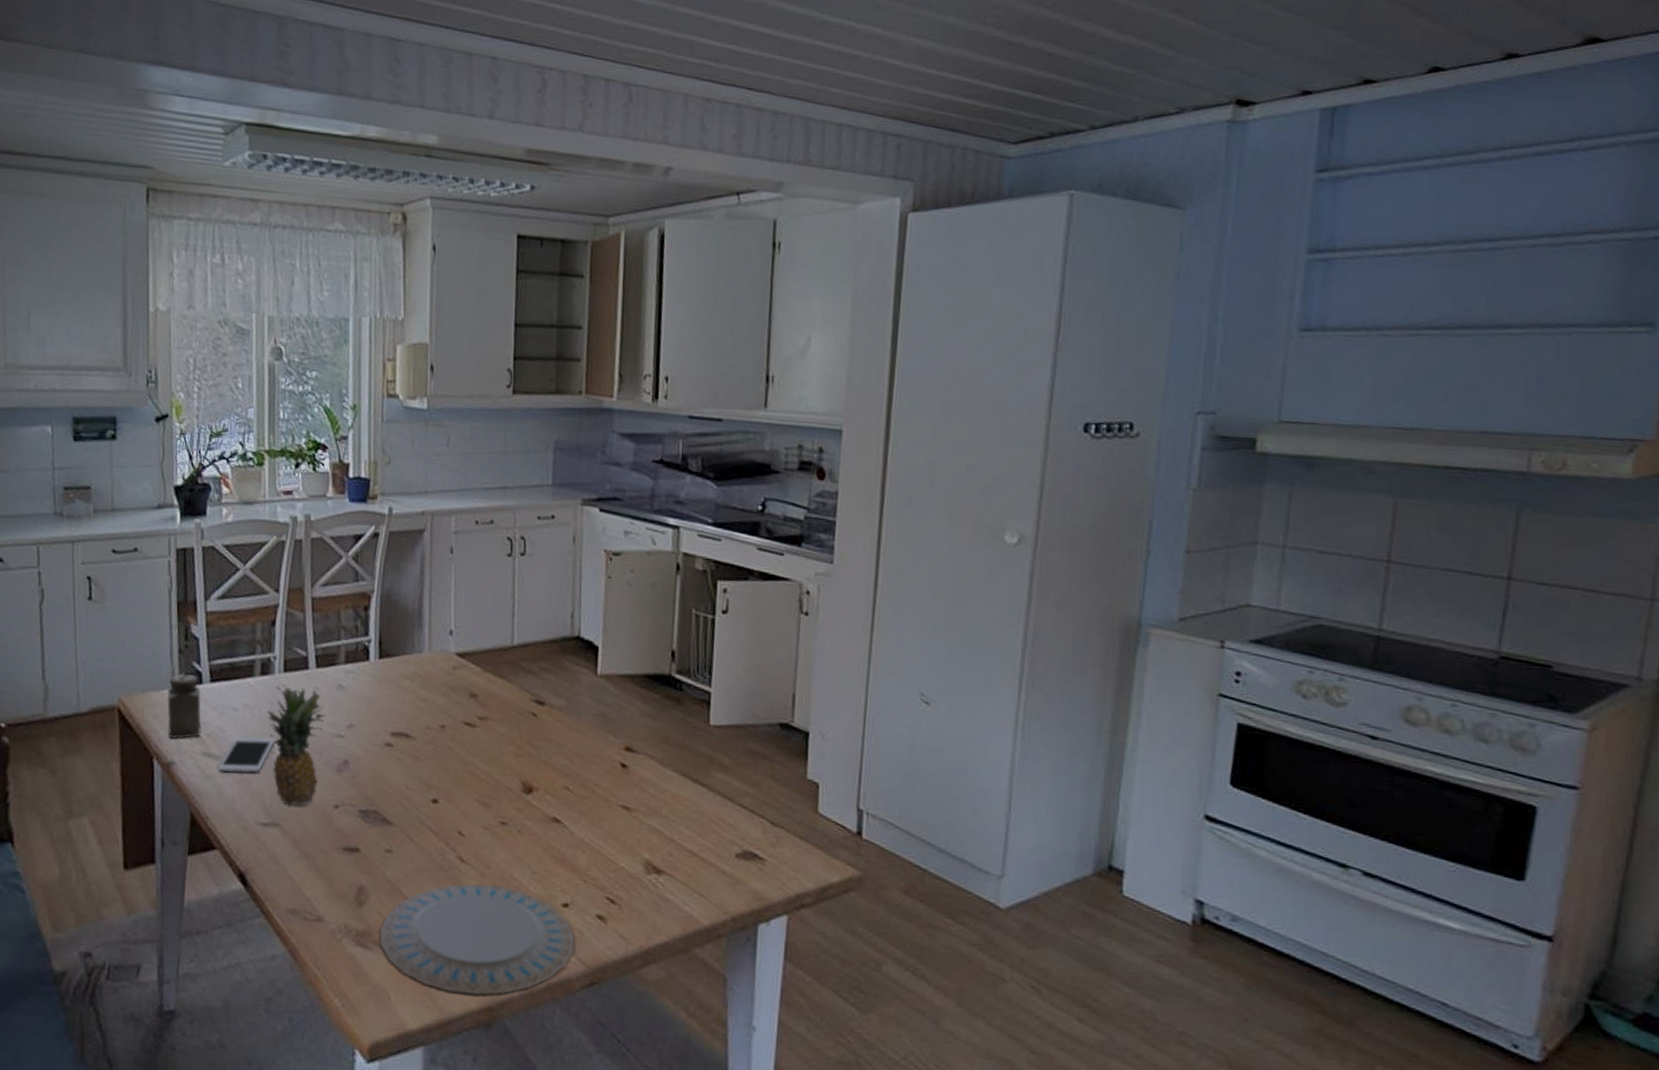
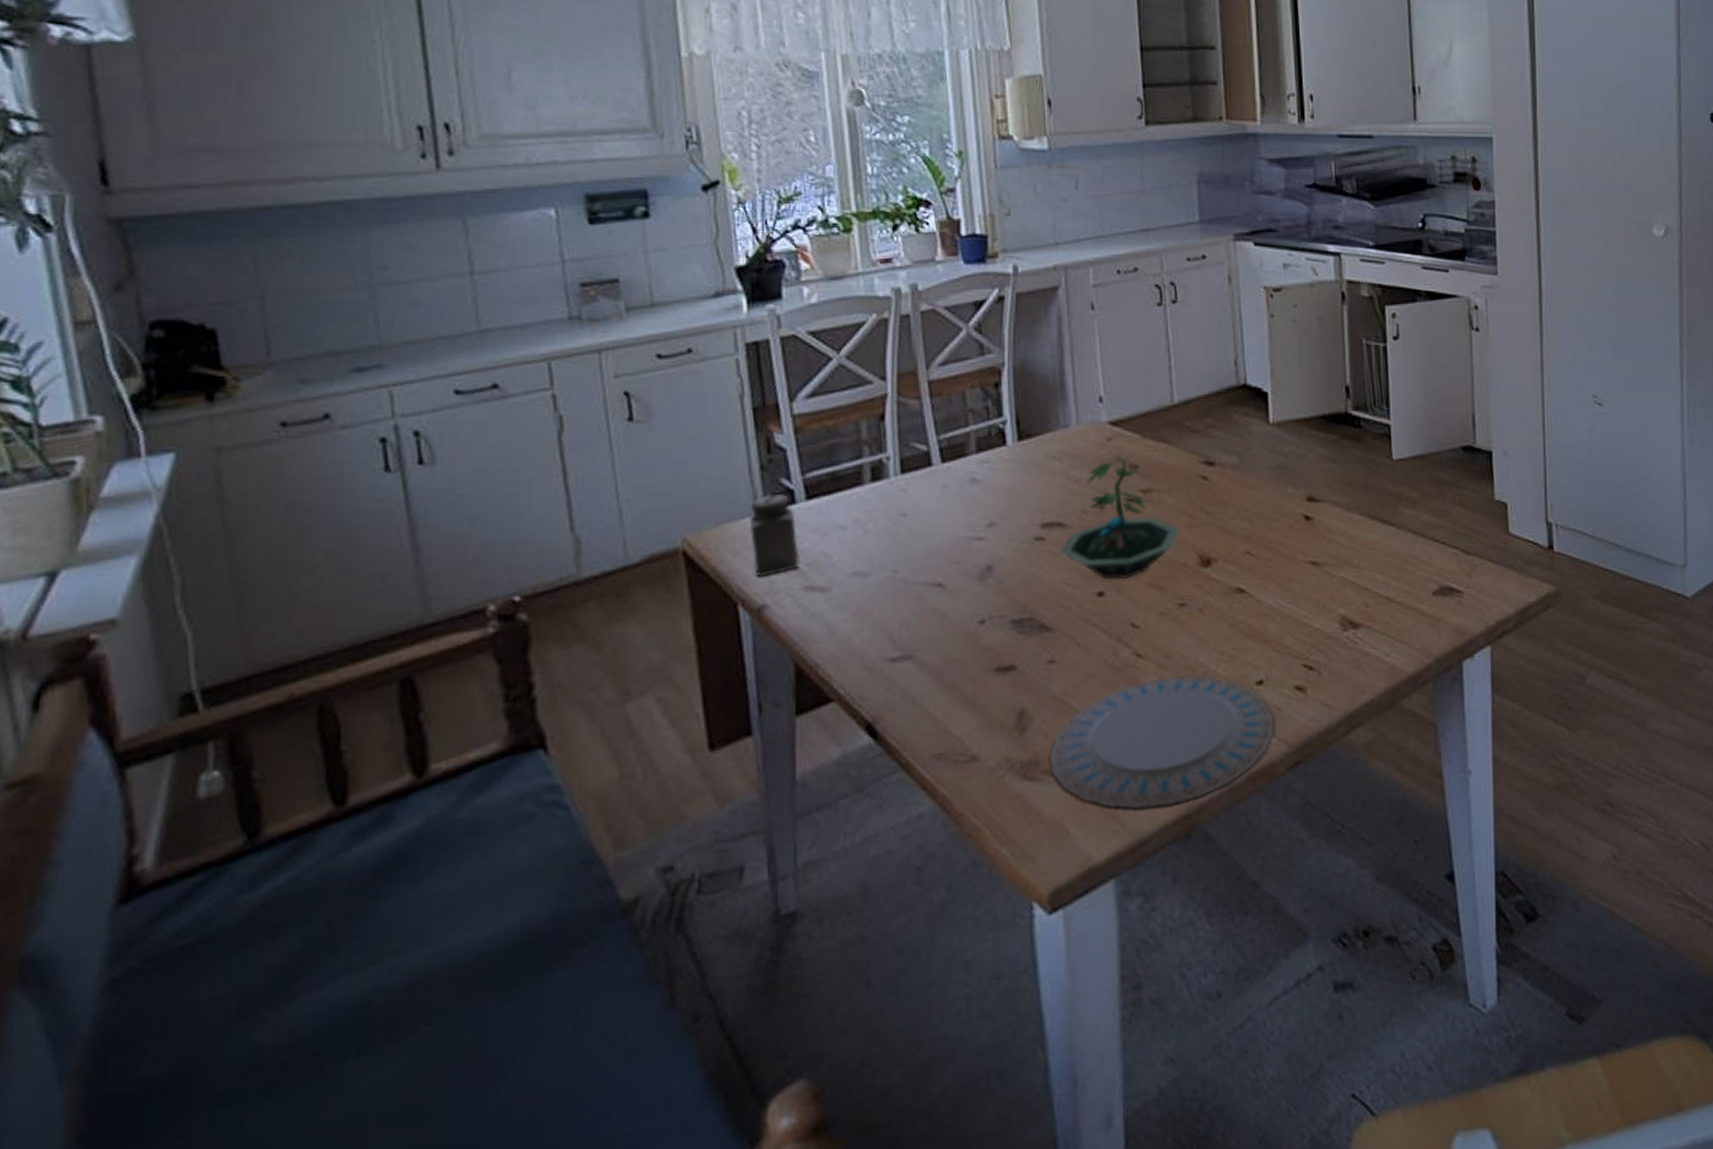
cell phone: present [217,737,275,773] -> none [825,554,897,606]
fruit: present [267,685,326,807] -> none [884,489,959,631]
terrarium: none [405,683,508,793] -> present [1060,454,1180,580]

